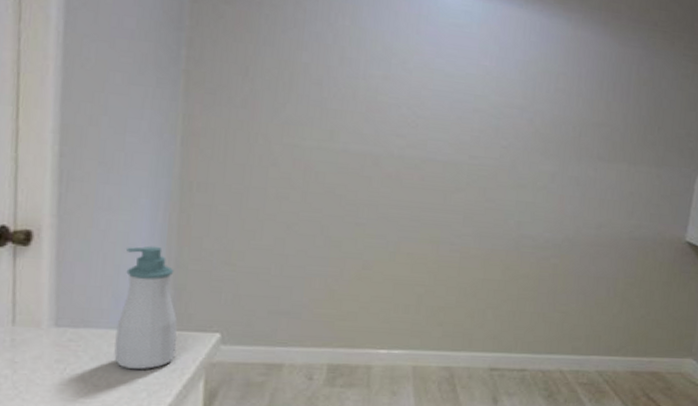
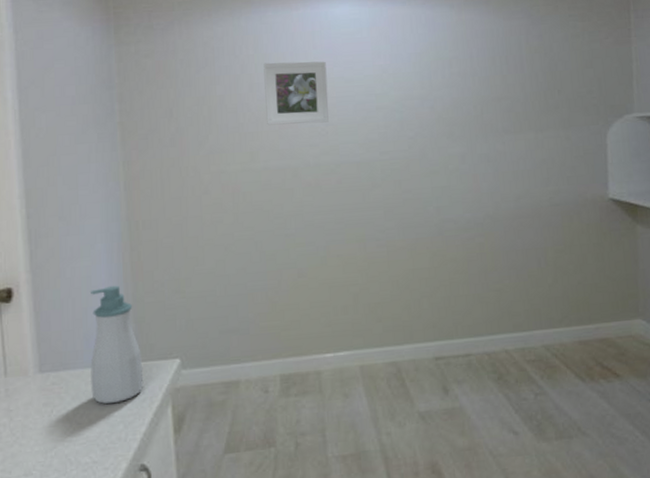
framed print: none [353,37,428,115] -> present [263,61,329,126]

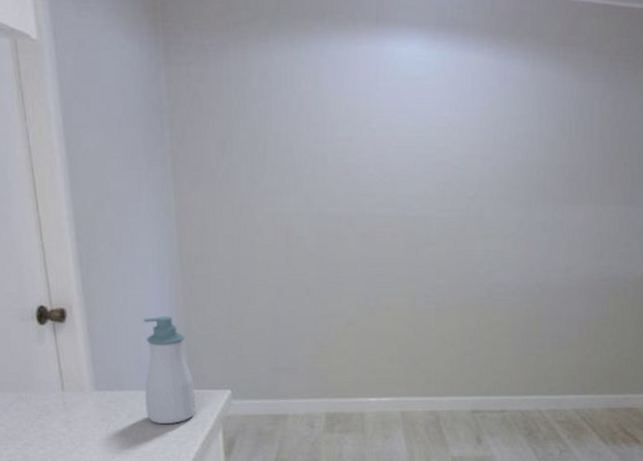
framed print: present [263,61,329,126] -> none [323,101,389,173]

